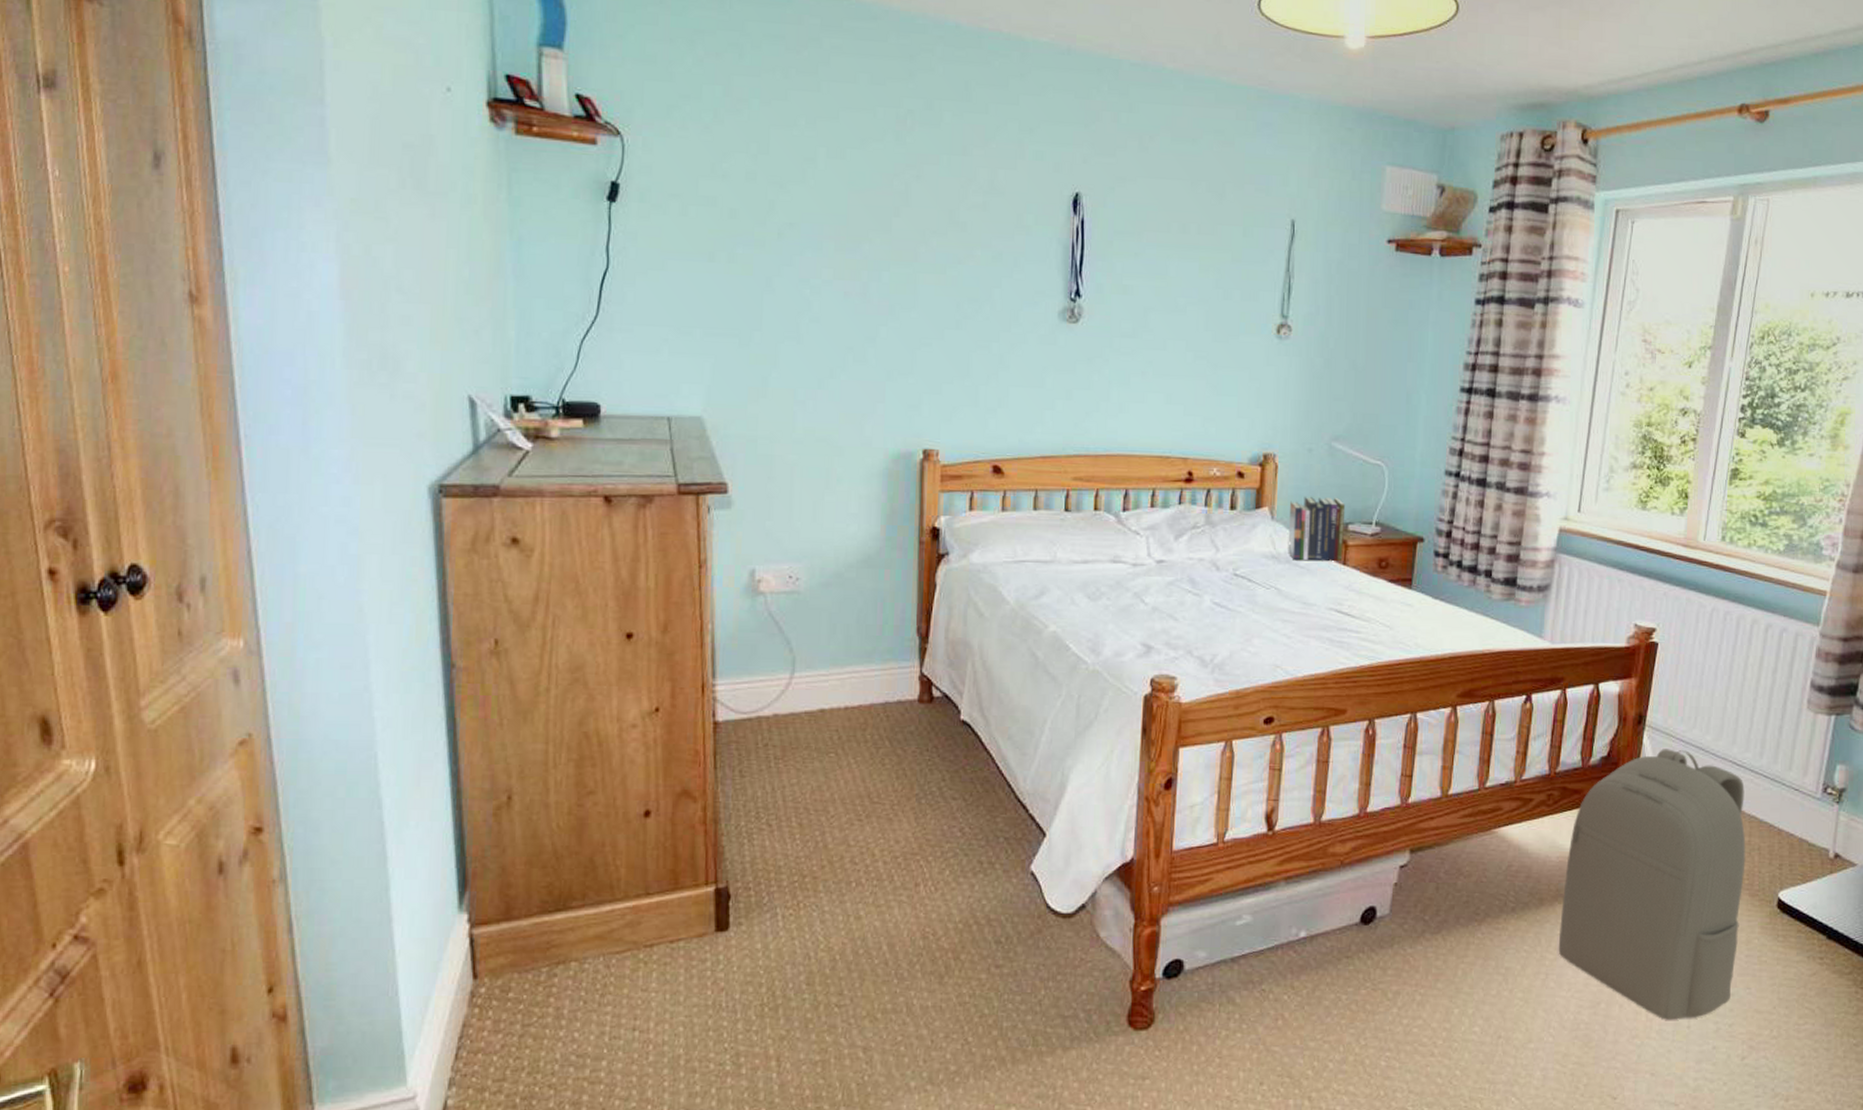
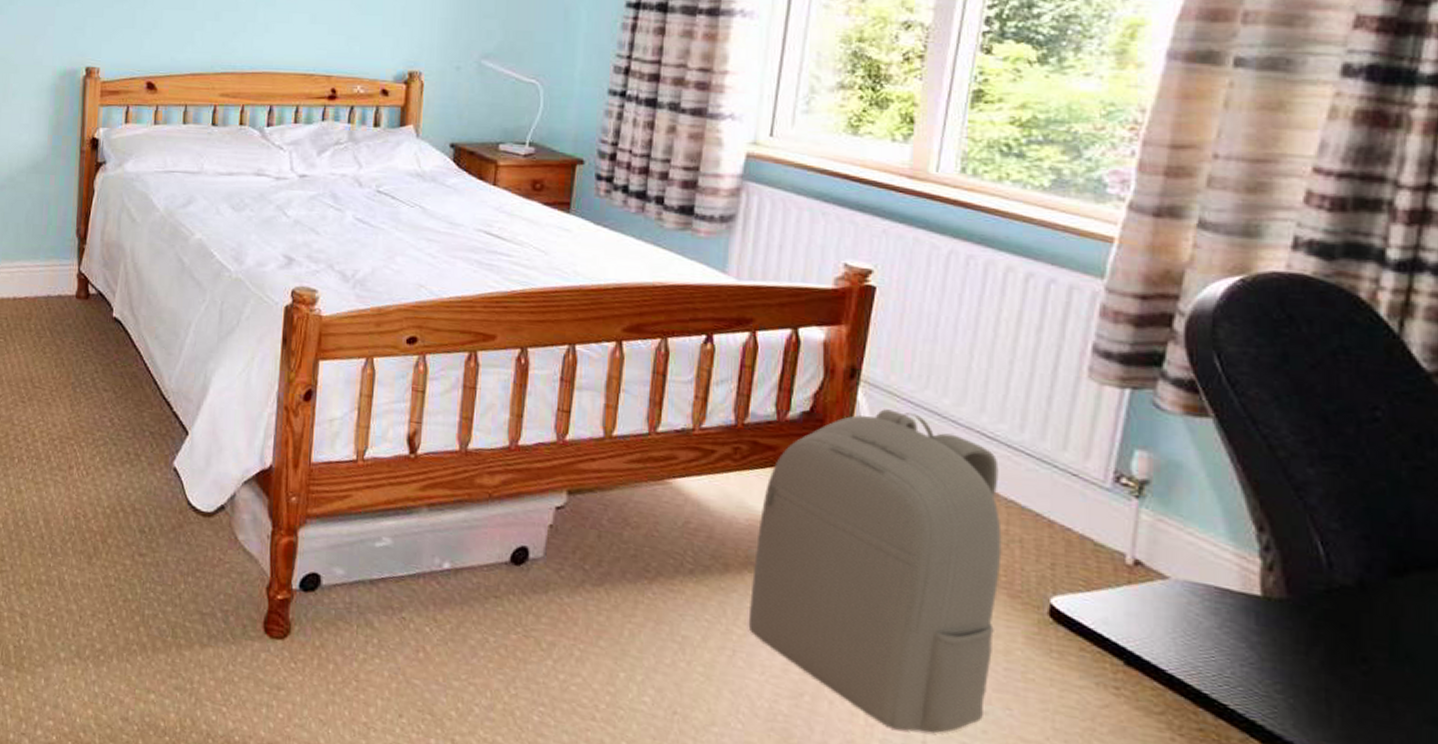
books: present [1287,497,1346,561] -> none [433,115,496,181]

